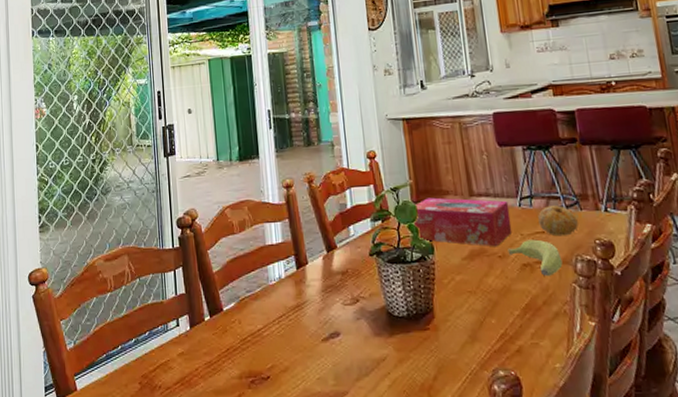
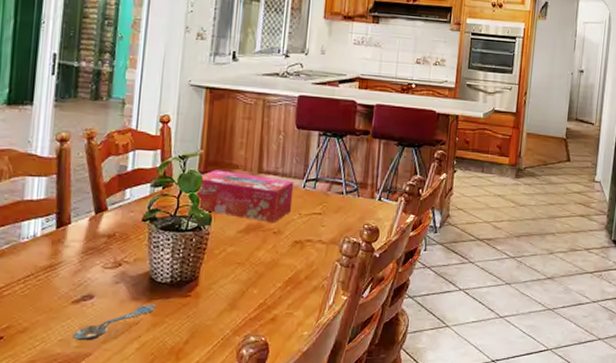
spoon: none [328,339,398,379] -> present [73,304,155,341]
banana: present [507,239,563,276] -> none [283,219,331,253]
fruit: present [538,204,579,237] -> none [318,189,353,219]

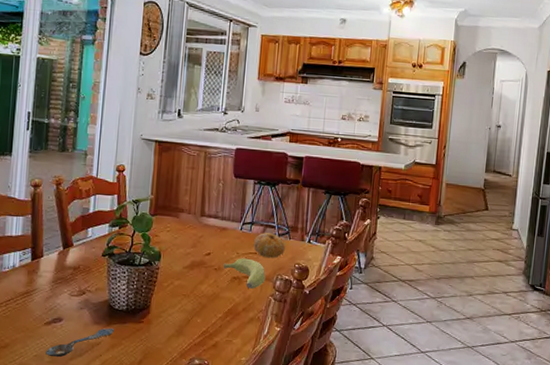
tissue box: present [197,169,294,223] -> none [148,213,233,261]
banana: none [283,219,331,253] -> present [223,258,266,289]
fruit: none [318,189,353,219] -> present [254,232,285,259]

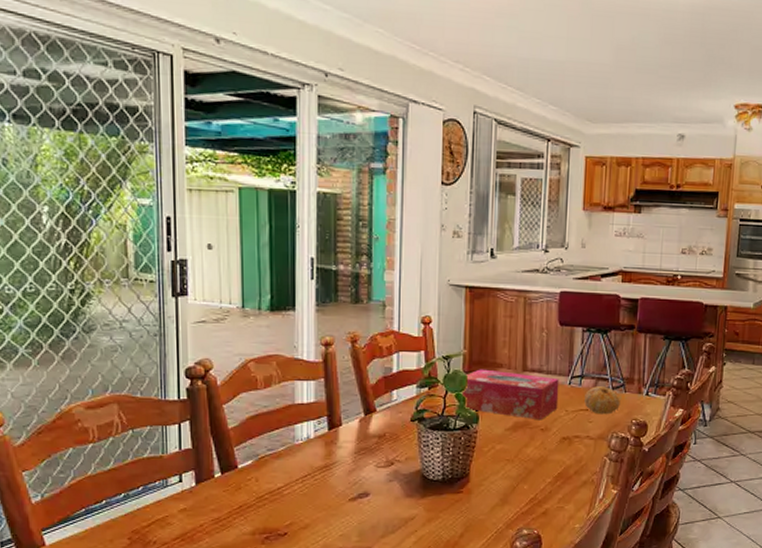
spoon: present [46,328,114,358] -> none [353,500,429,536]
tissue box: none [148,213,233,261] -> present [463,369,560,421]
banana: present [223,258,266,289] -> none [550,416,599,449]

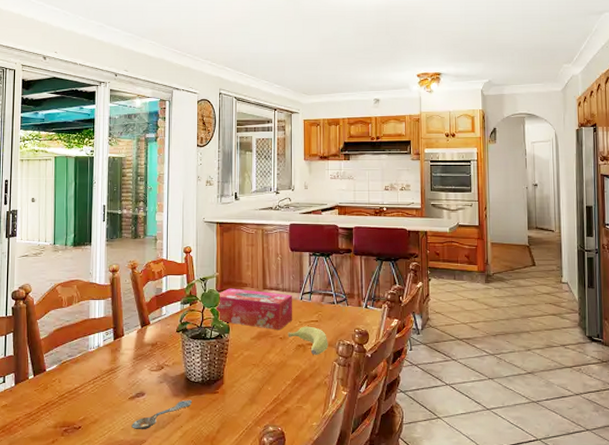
spoon: none [353,500,429,536] -> present [131,399,192,430]
banana: none [550,416,599,449] -> present [288,326,328,355]
fruit: present [584,385,620,415] -> none [314,300,344,325]

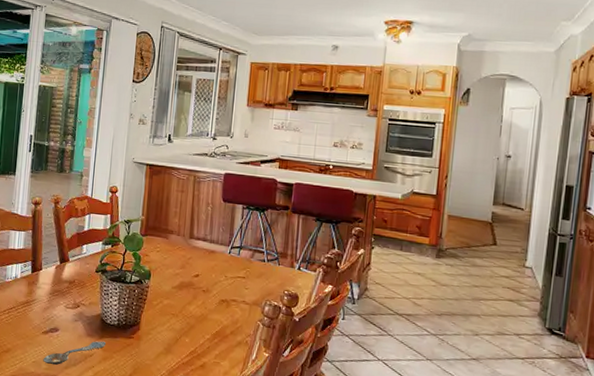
tissue box: present [217,288,293,331] -> none [139,233,221,283]
banana: present [288,326,328,355] -> none [211,281,254,313]

